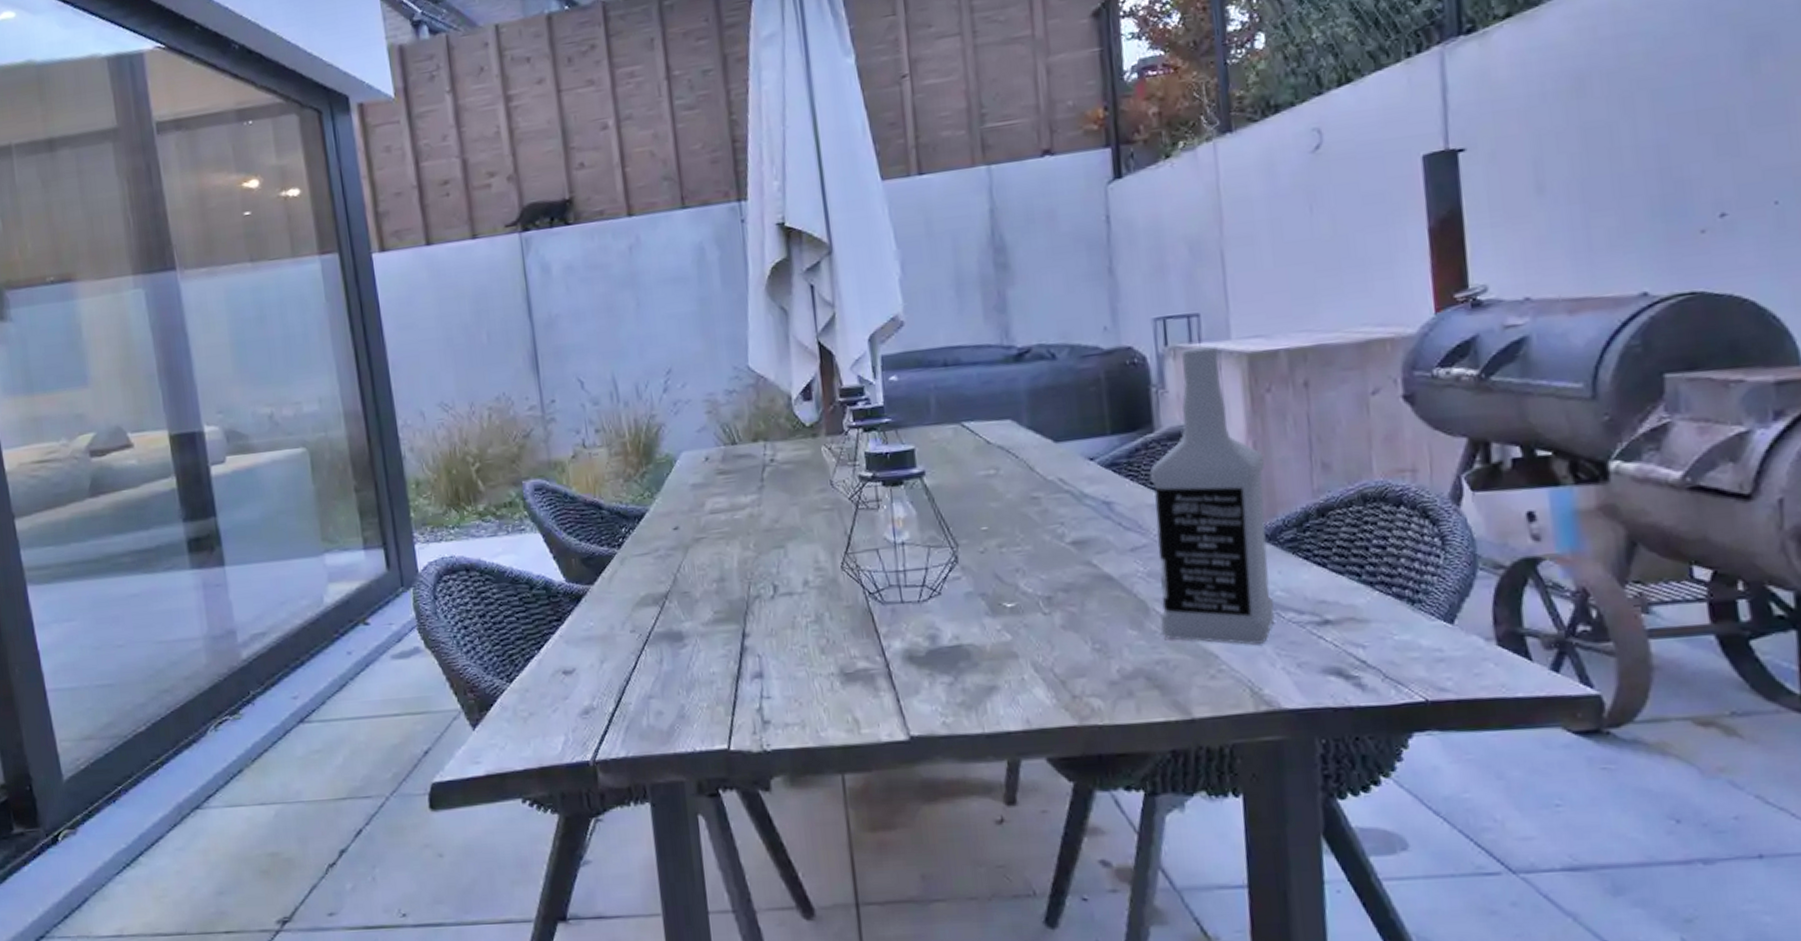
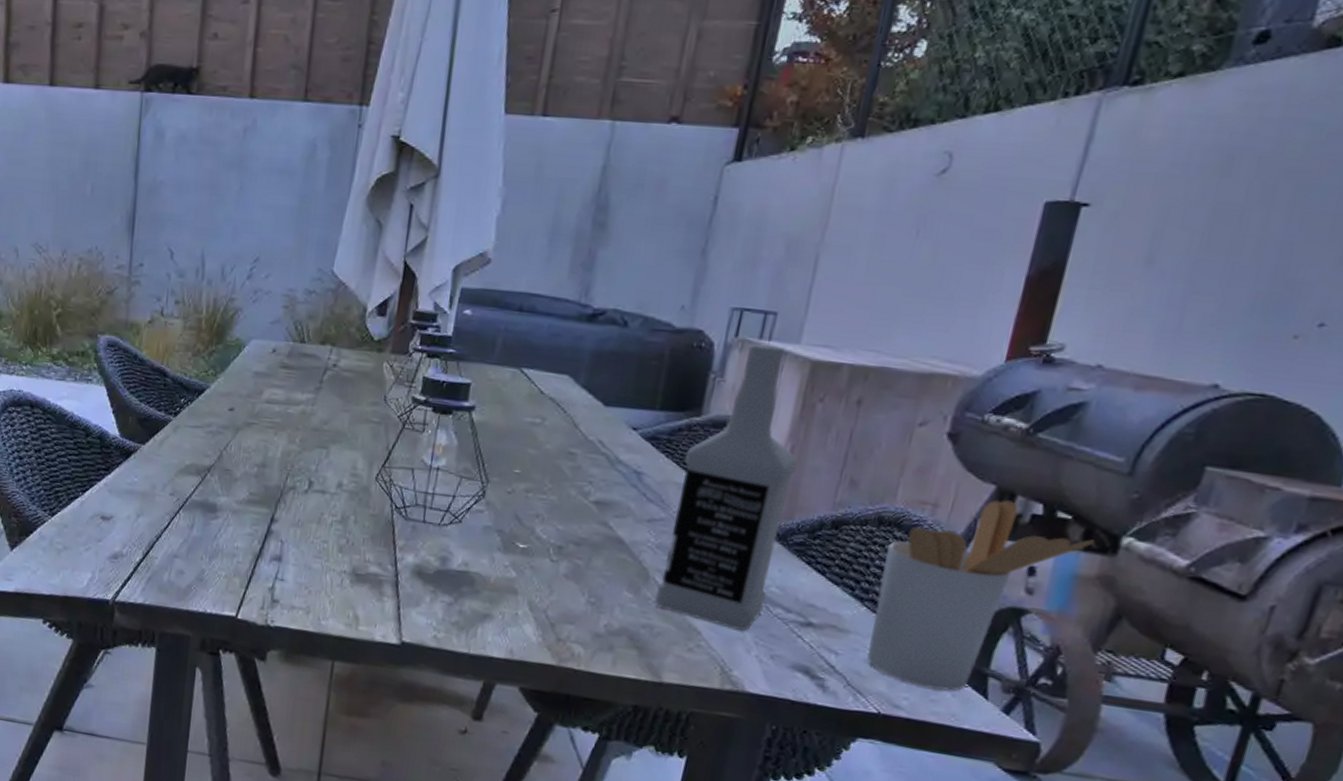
utensil holder: none [1380,449,1584,663] -> present [867,500,1096,691]

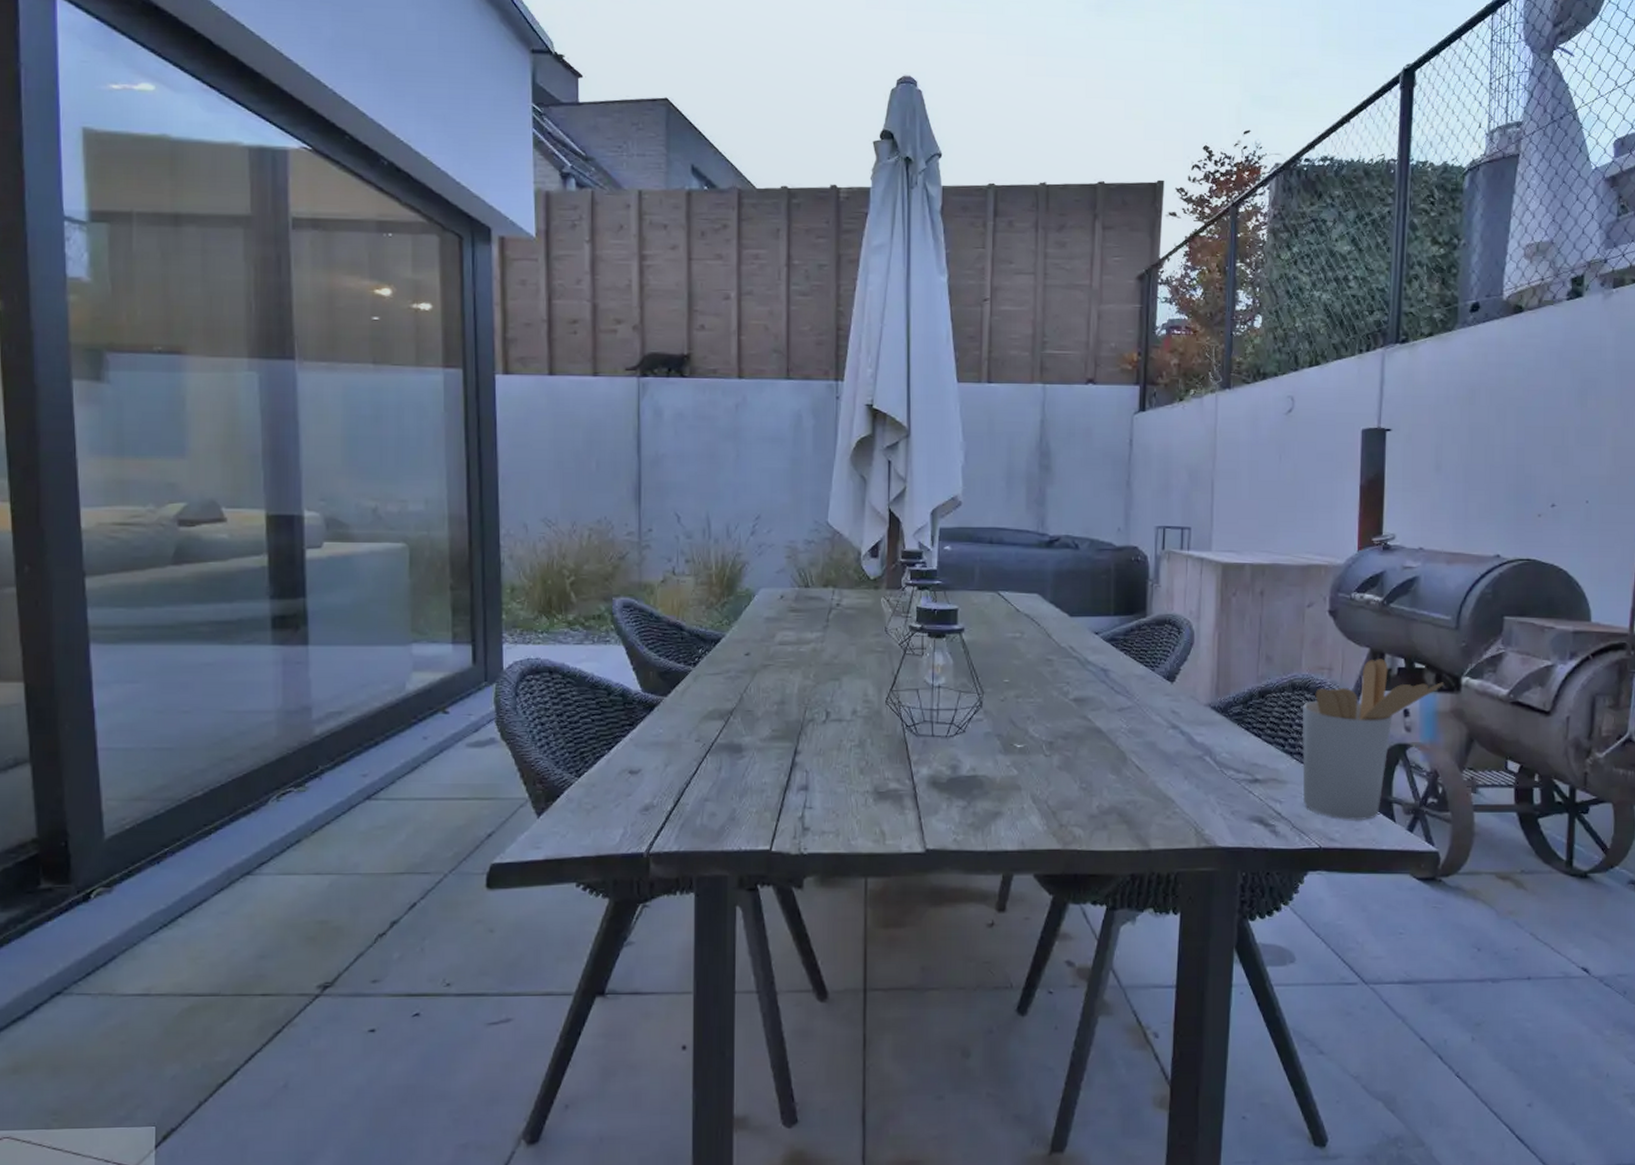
vodka: present [655,344,799,631] -> none [1135,554,1226,794]

